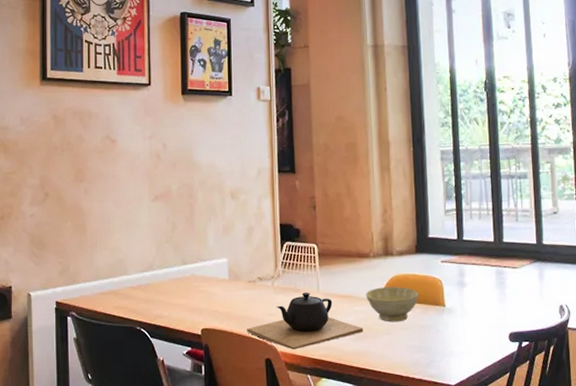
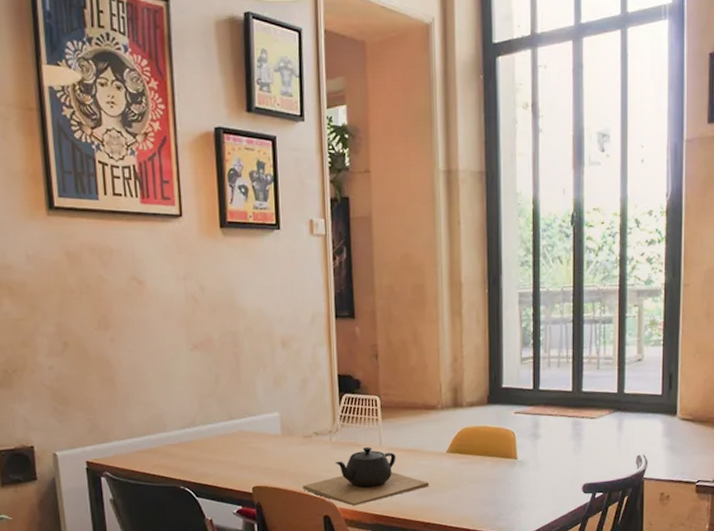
bowl: present [365,287,418,322] -> none [432,439,489,476]

